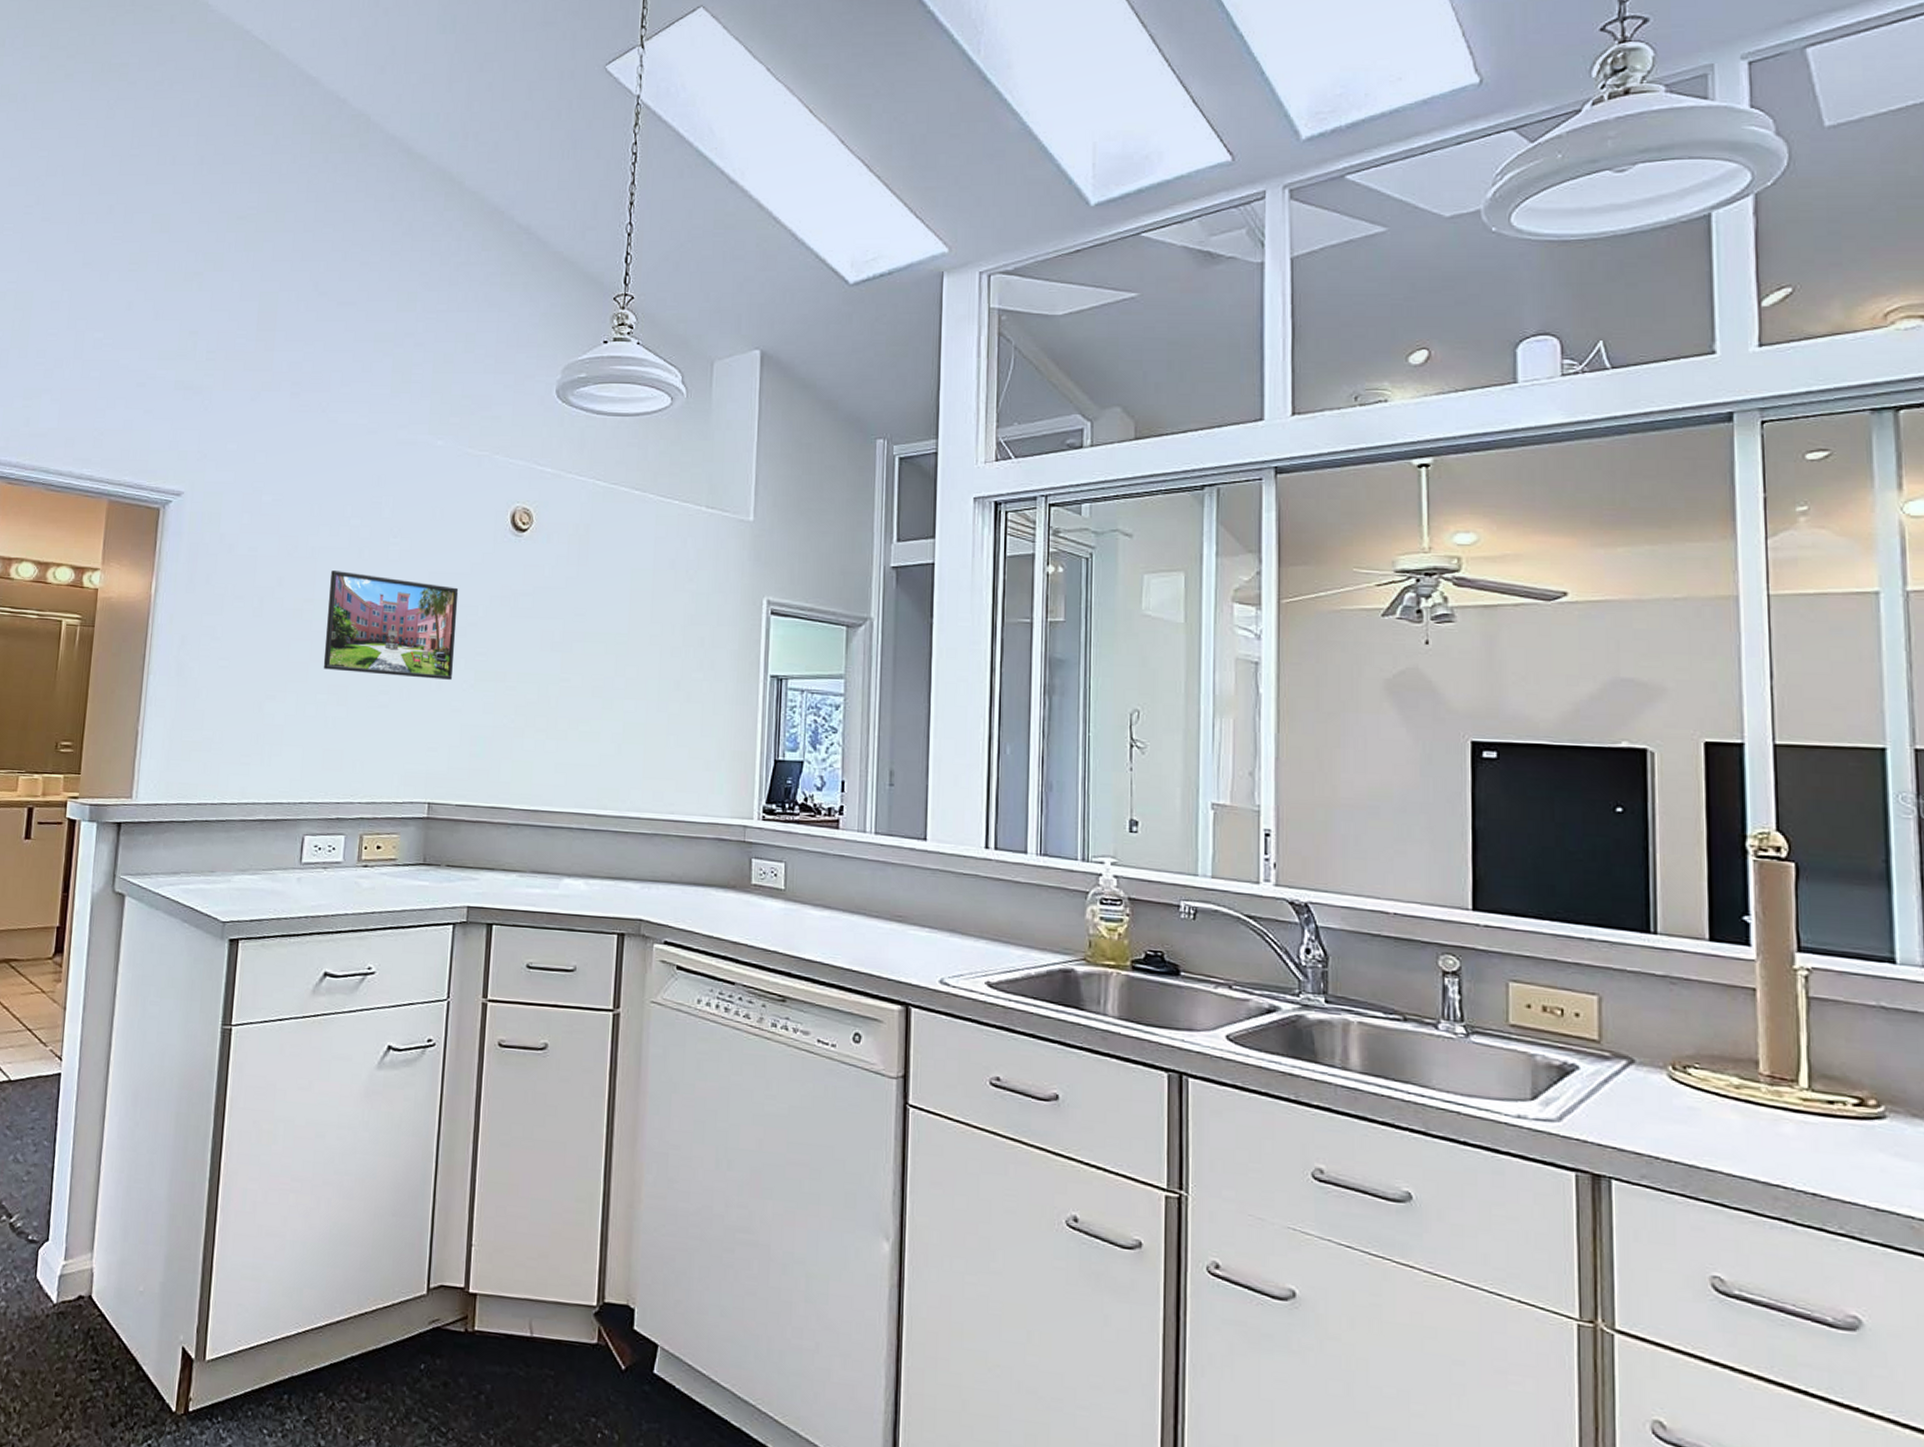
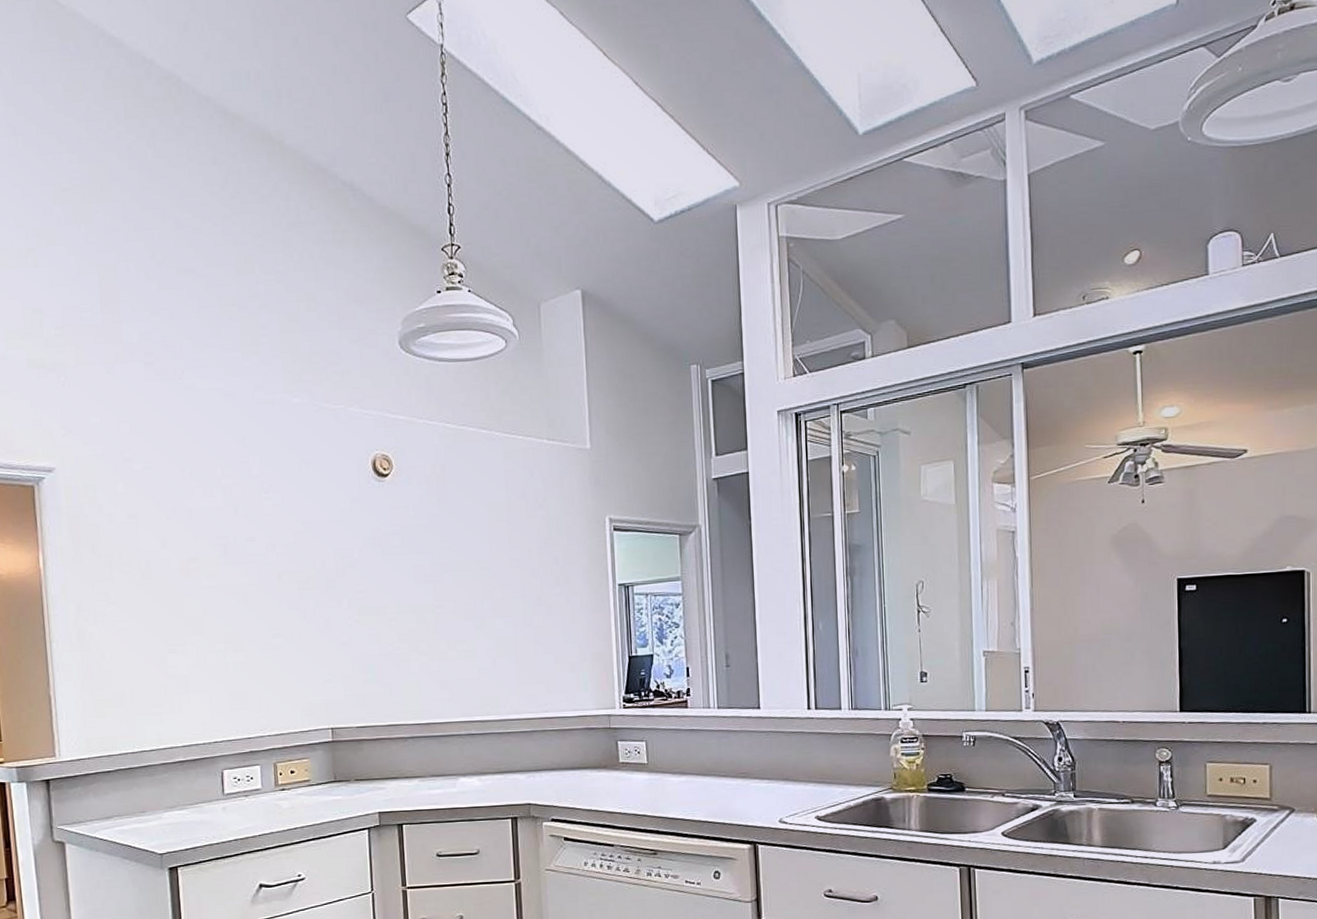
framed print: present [323,571,459,680] -> none [211,528,337,621]

